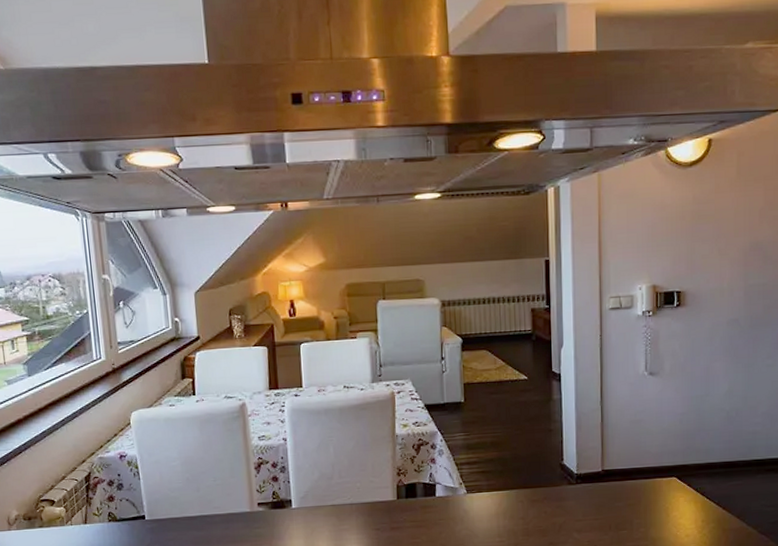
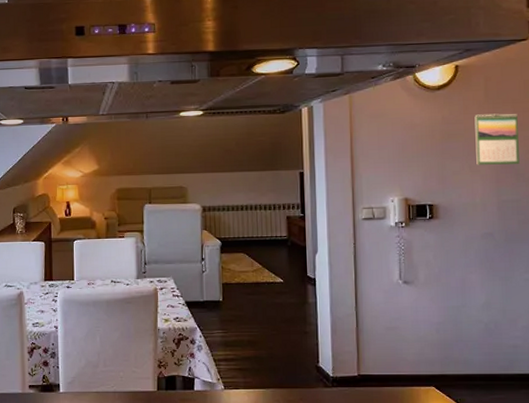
calendar: none [725,192,768,248] -> present [474,113,520,165]

